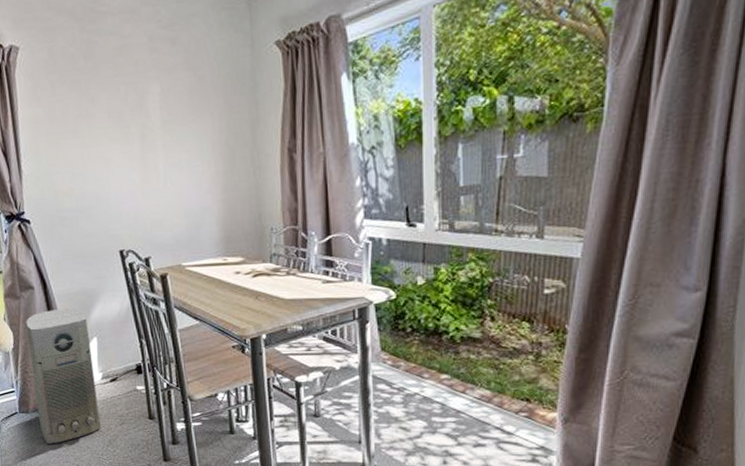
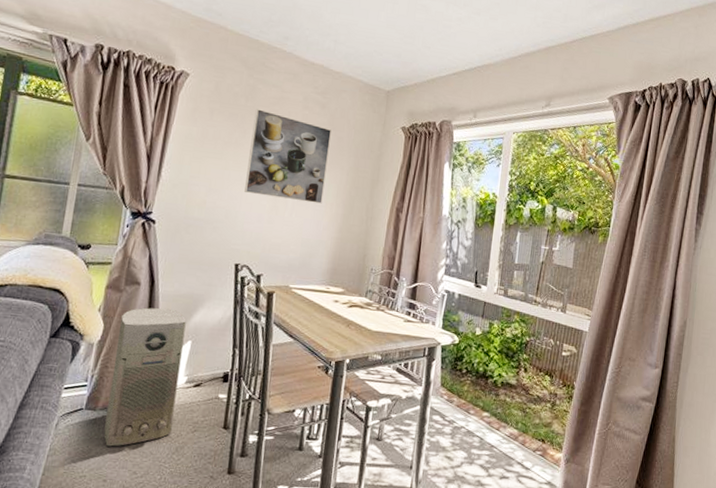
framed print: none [98,66,197,170] -> present [244,109,331,204]

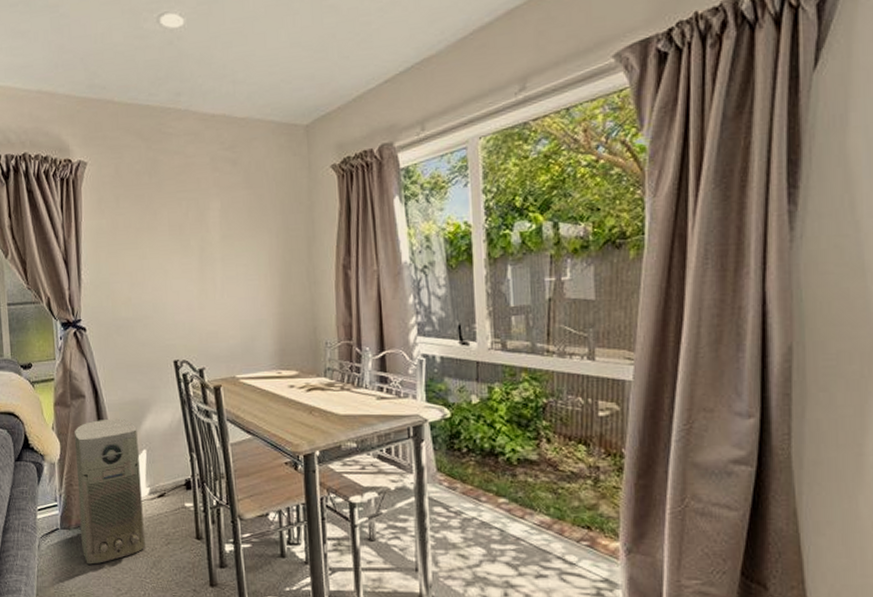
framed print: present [244,109,331,204] -> none [161,183,254,281]

